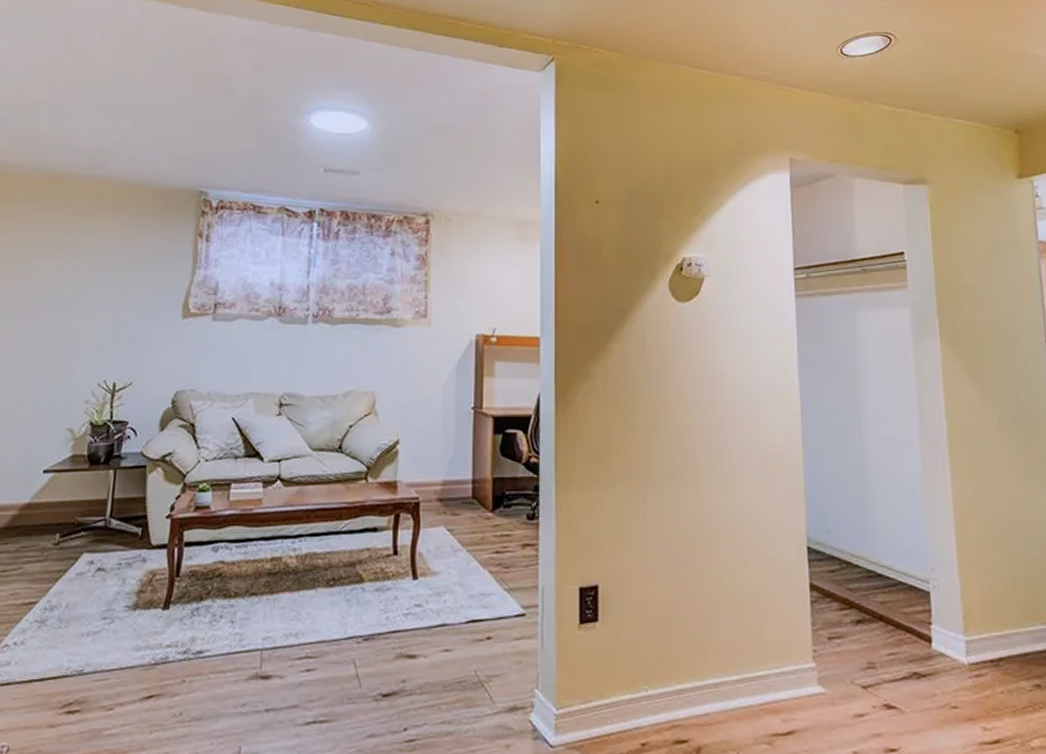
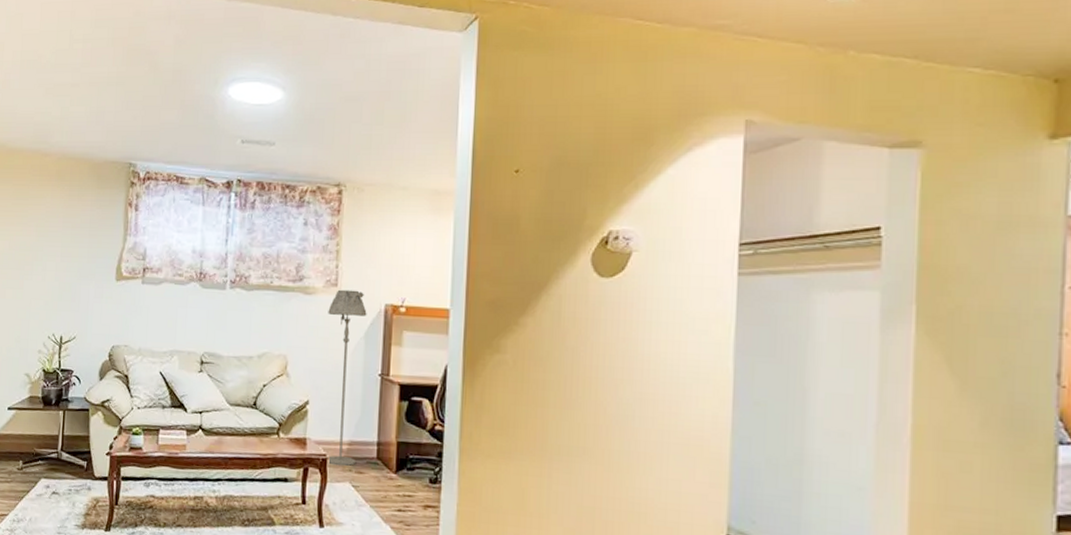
floor lamp: none [417,320,458,509] -> present [327,289,367,466]

